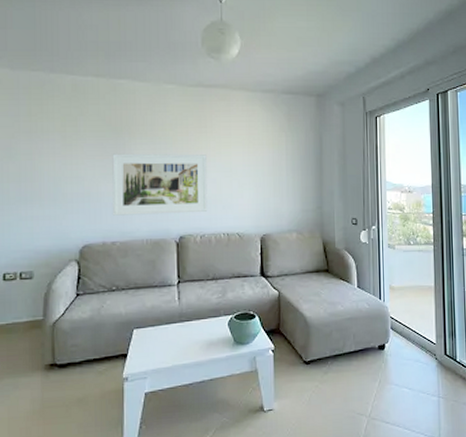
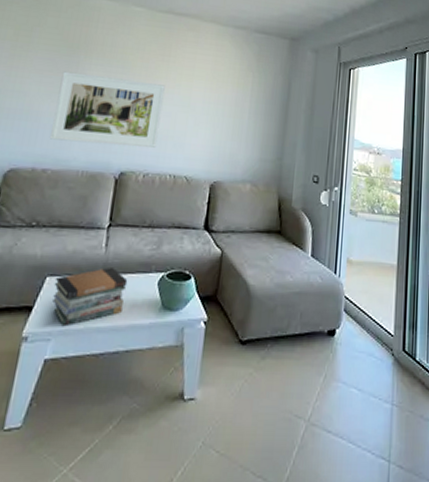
book stack: none [141,316,202,367] -> present [52,268,128,327]

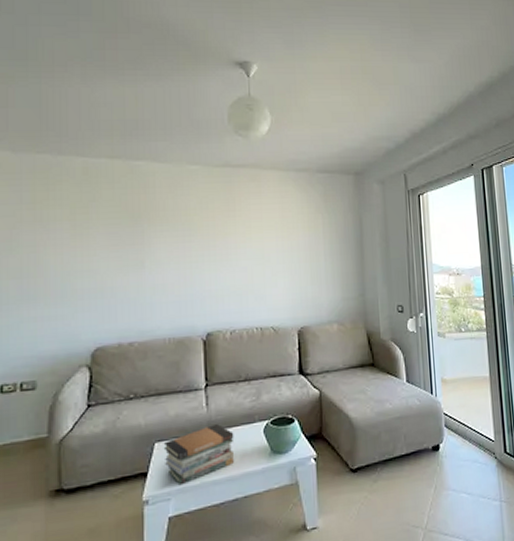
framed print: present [49,71,165,148] -> none [129,241,238,313]

